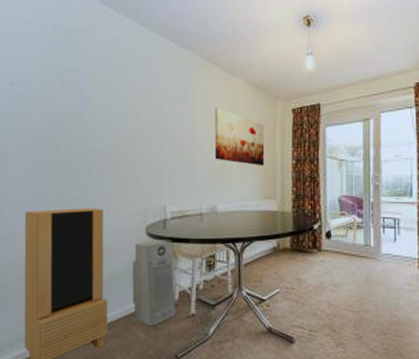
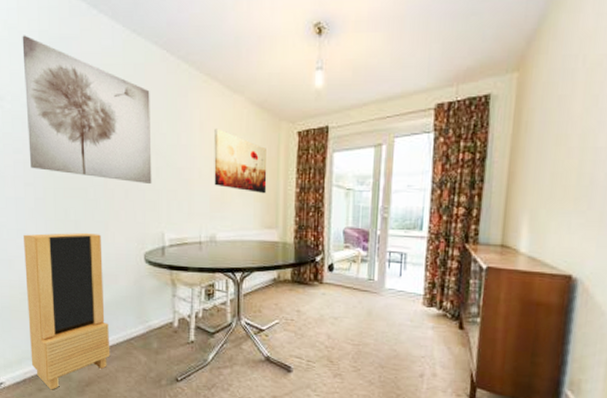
wall art: none [36,28,156,159] -> present [22,35,152,184]
air purifier: present [132,239,176,327] -> none [132,267,176,351]

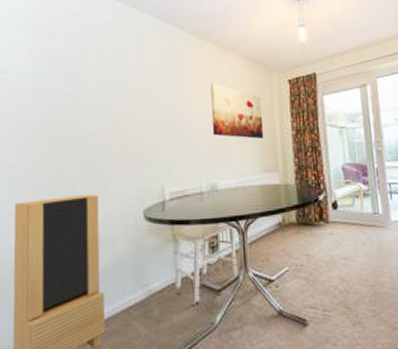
wall art: present [22,35,152,184] -> none [27,16,151,140]

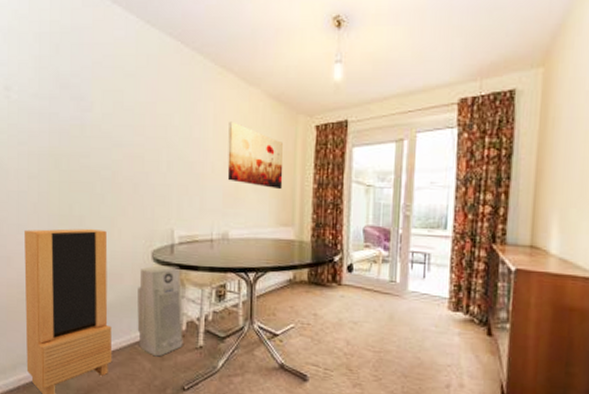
air purifier: none [131,222,179,320] -> present [137,265,183,357]

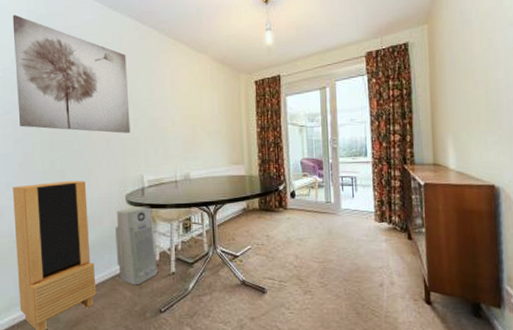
wall art: none [32,25,163,178] -> present [12,14,130,133]
wall art: present [227,121,284,190] -> none [183,82,232,135]

